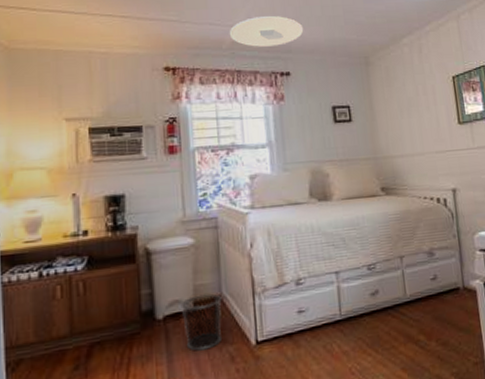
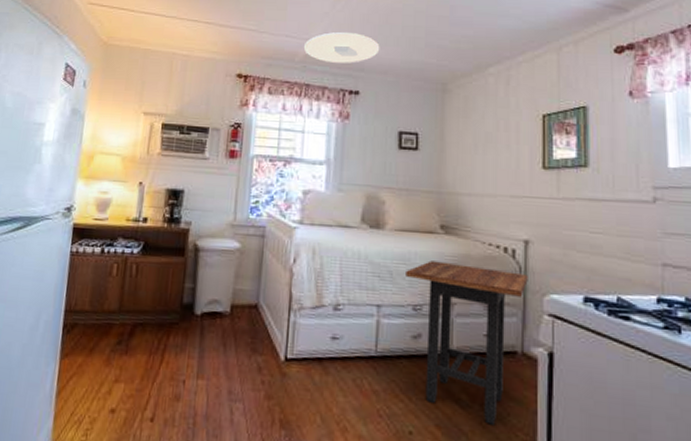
waste bin: present [180,293,222,351] -> none [218,299,258,355]
side table: none [356,218,460,357] -> present [406,261,528,425]

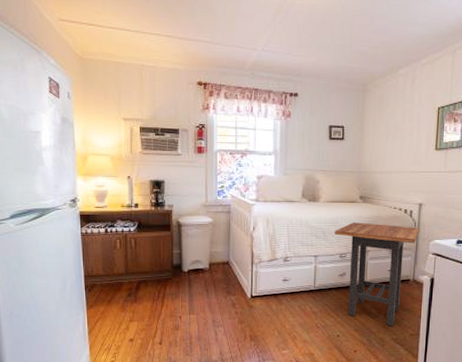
ceiling light: present [303,32,380,63] -> none [251,42,314,69]

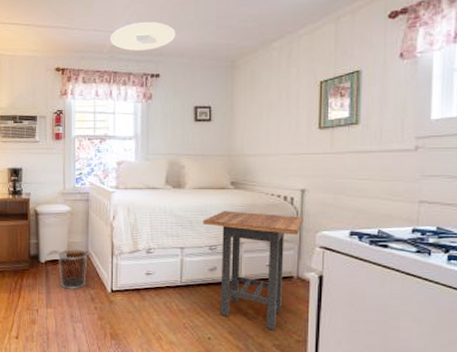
waste bin: none [200,259,229,296] -> present [57,249,88,289]
ceiling light: none [251,42,314,69] -> present [110,22,176,51]

